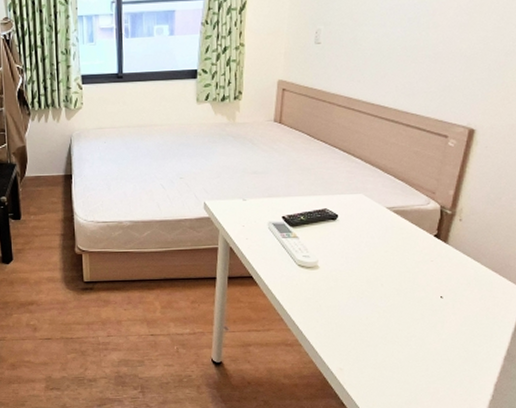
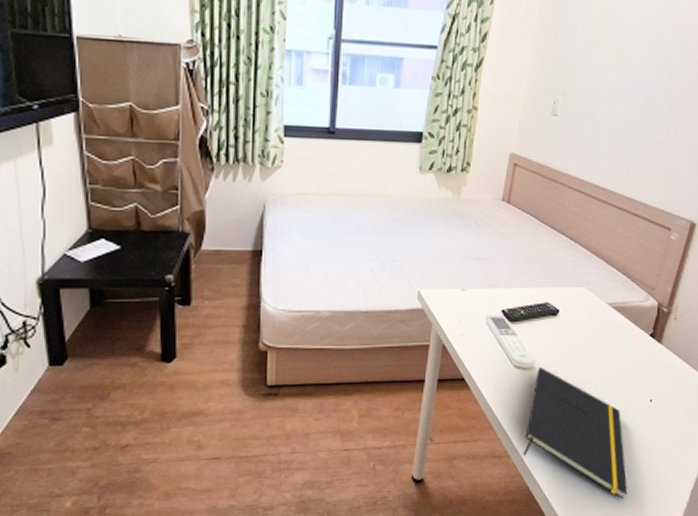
notepad: none [313,266,425,389] -> present [522,367,628,500]

